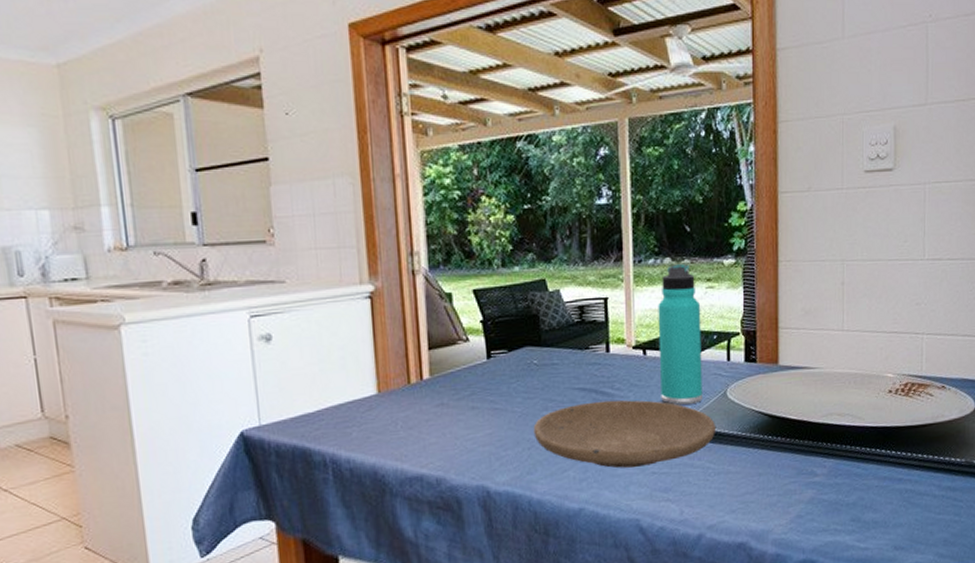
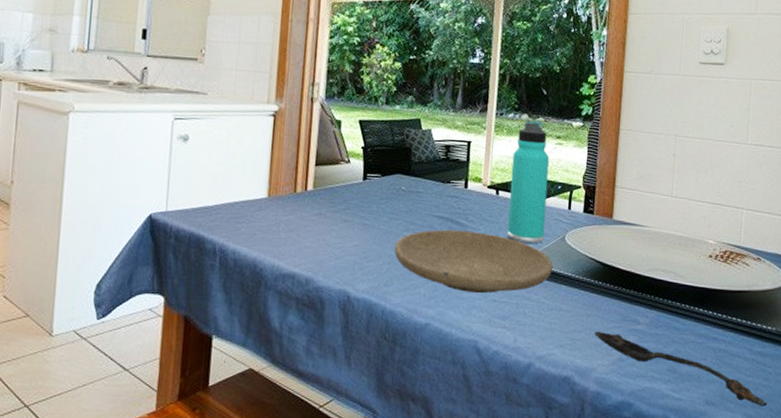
spoon: none [769,489,959,543] -> present [595,332,767,406]

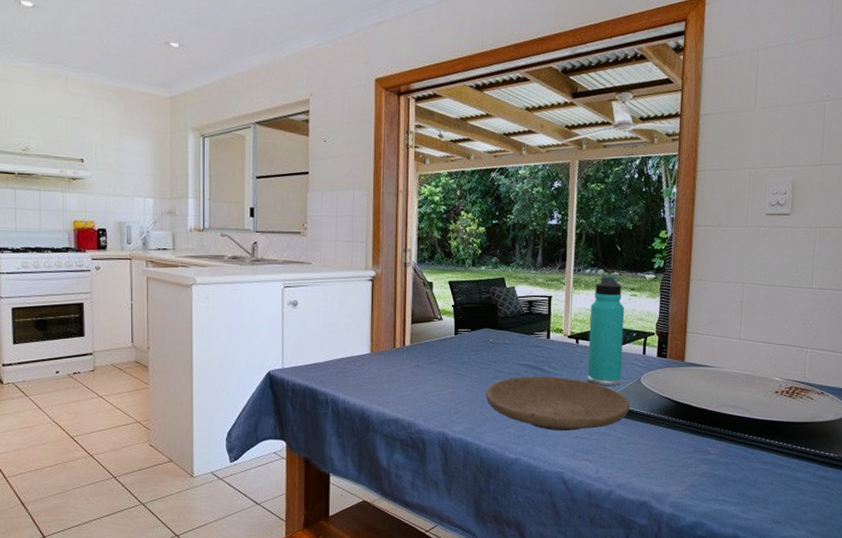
spoon: present [595,332,767,406] -> none [669,462,829,524]

